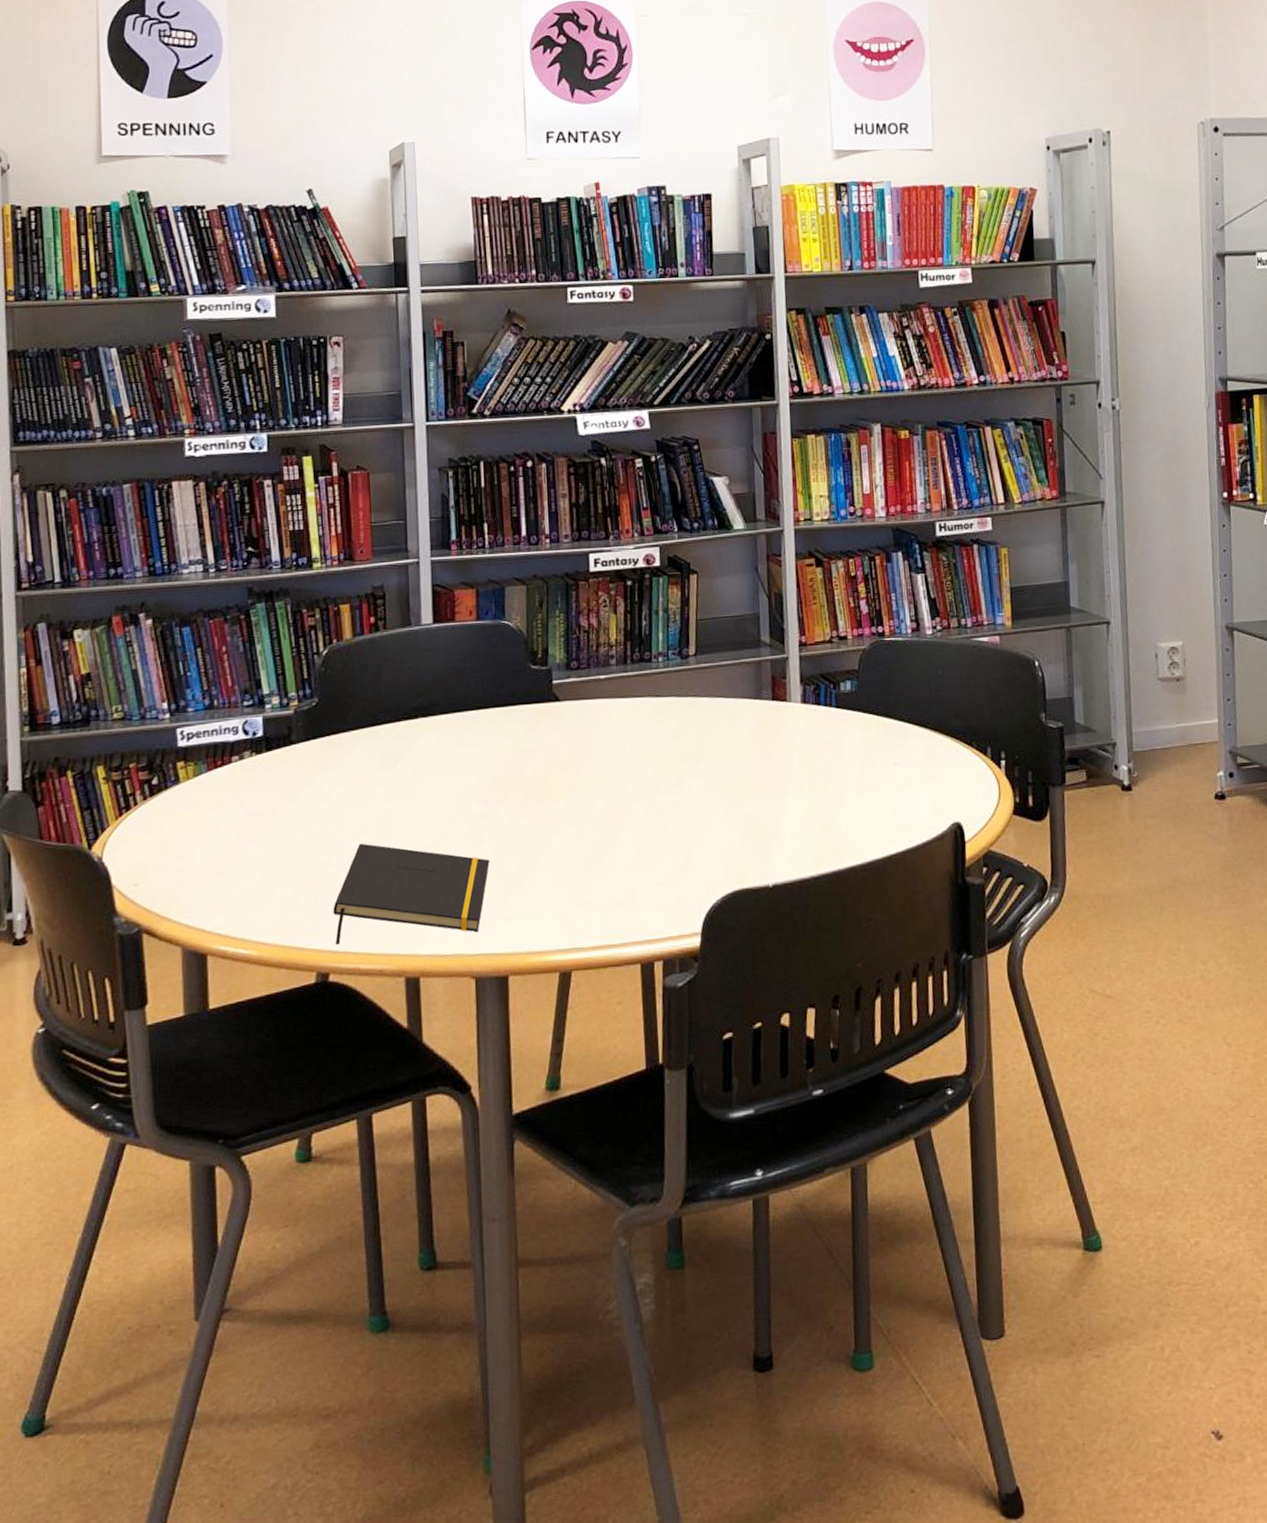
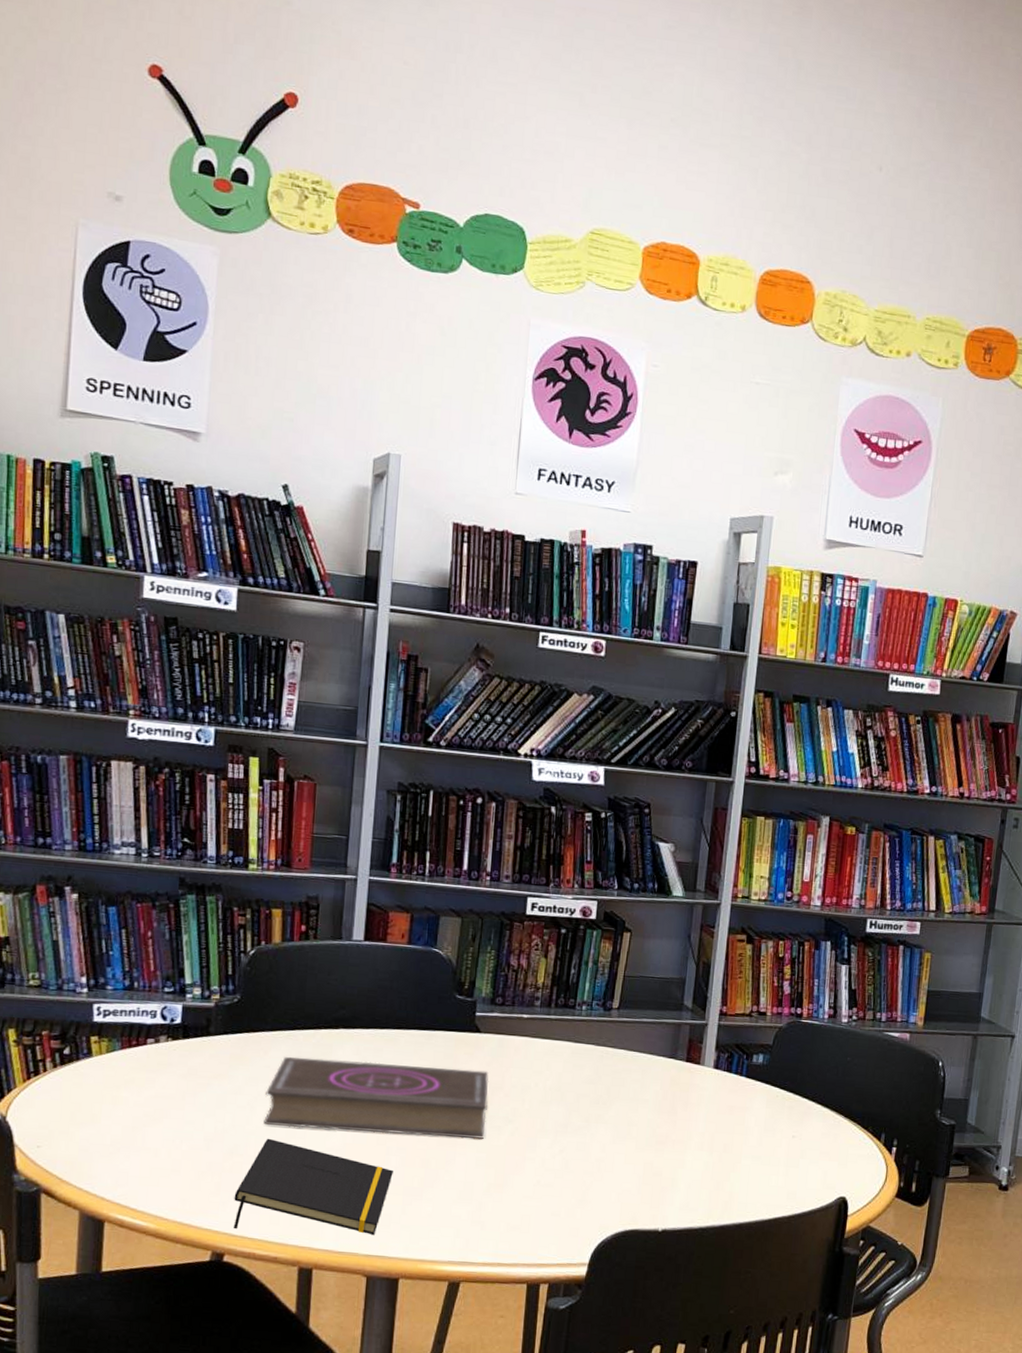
book: none [353,740,578,829] -> present [263,1056,489,1139]

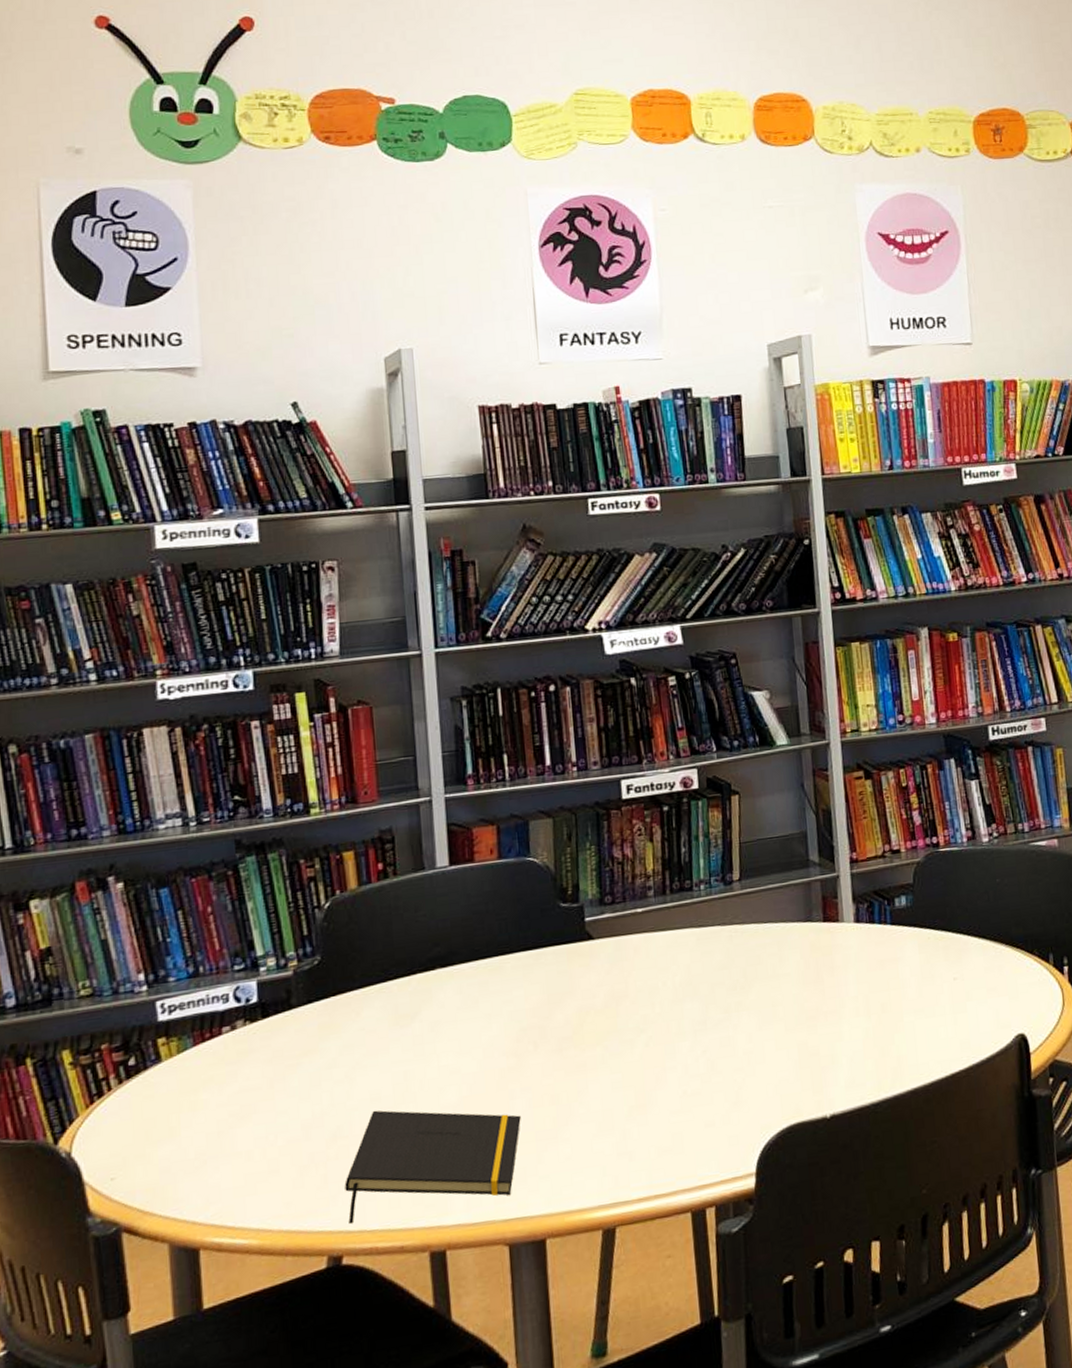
book: present [263,1056,489,1139] -> none [364,980,617,1096]

